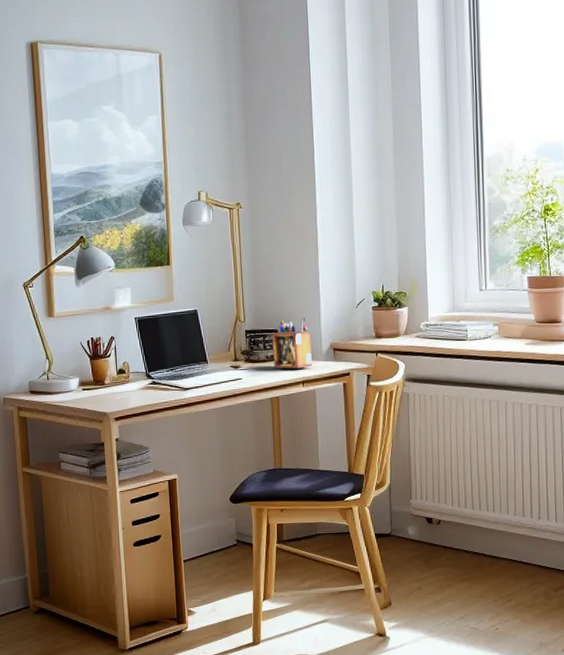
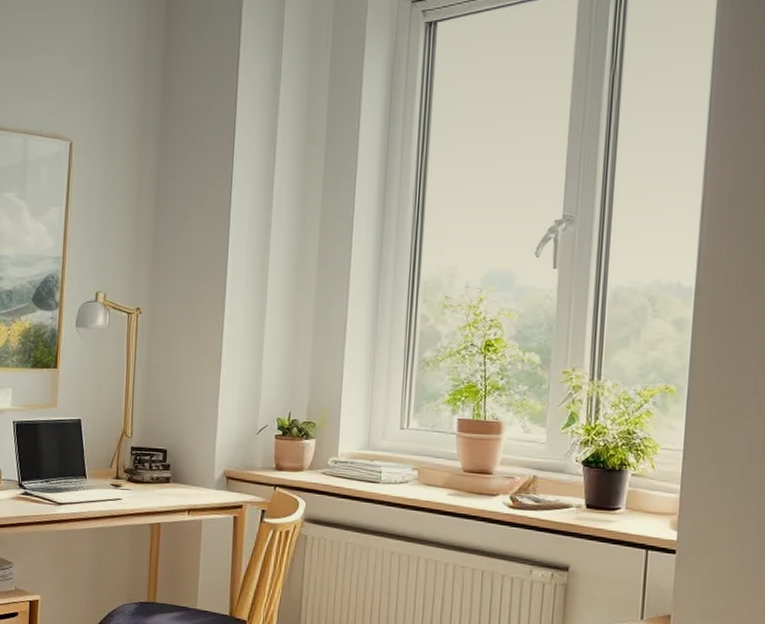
desk organizer: present [272,317,312,369] -> none [158,439,203,495]

